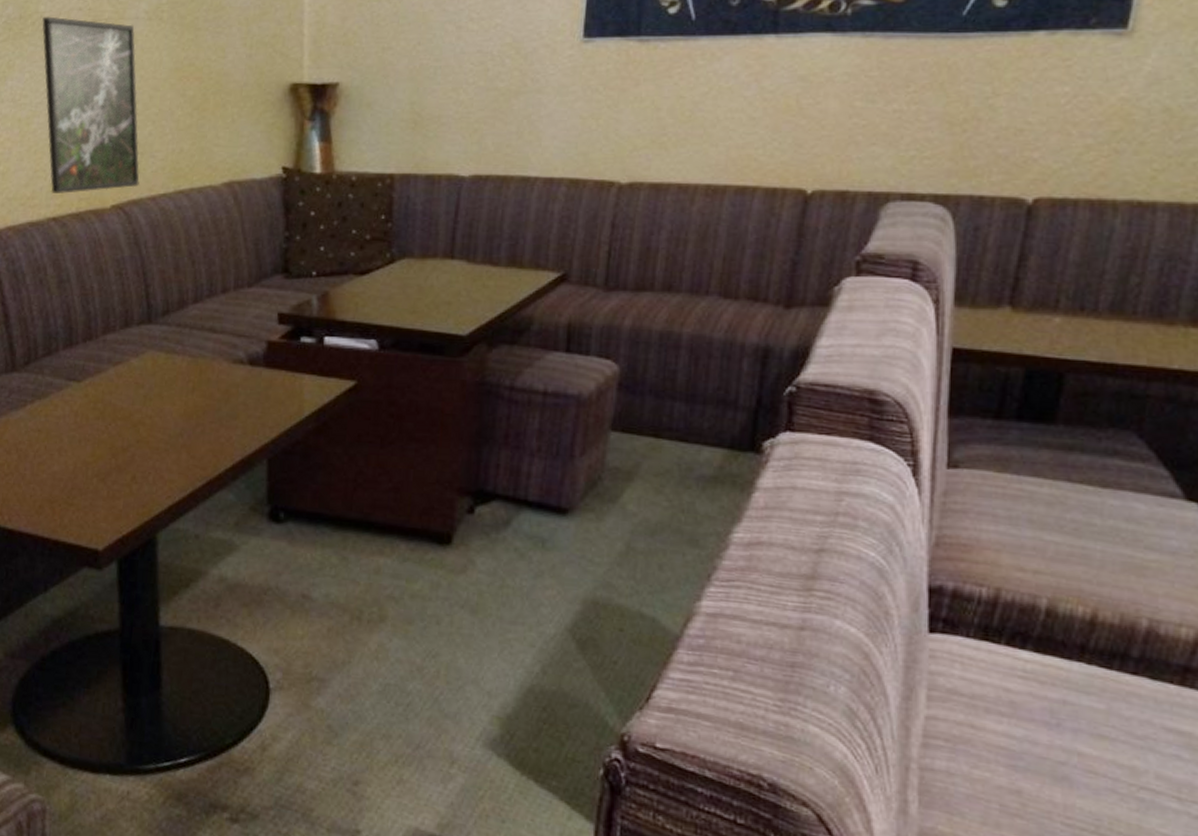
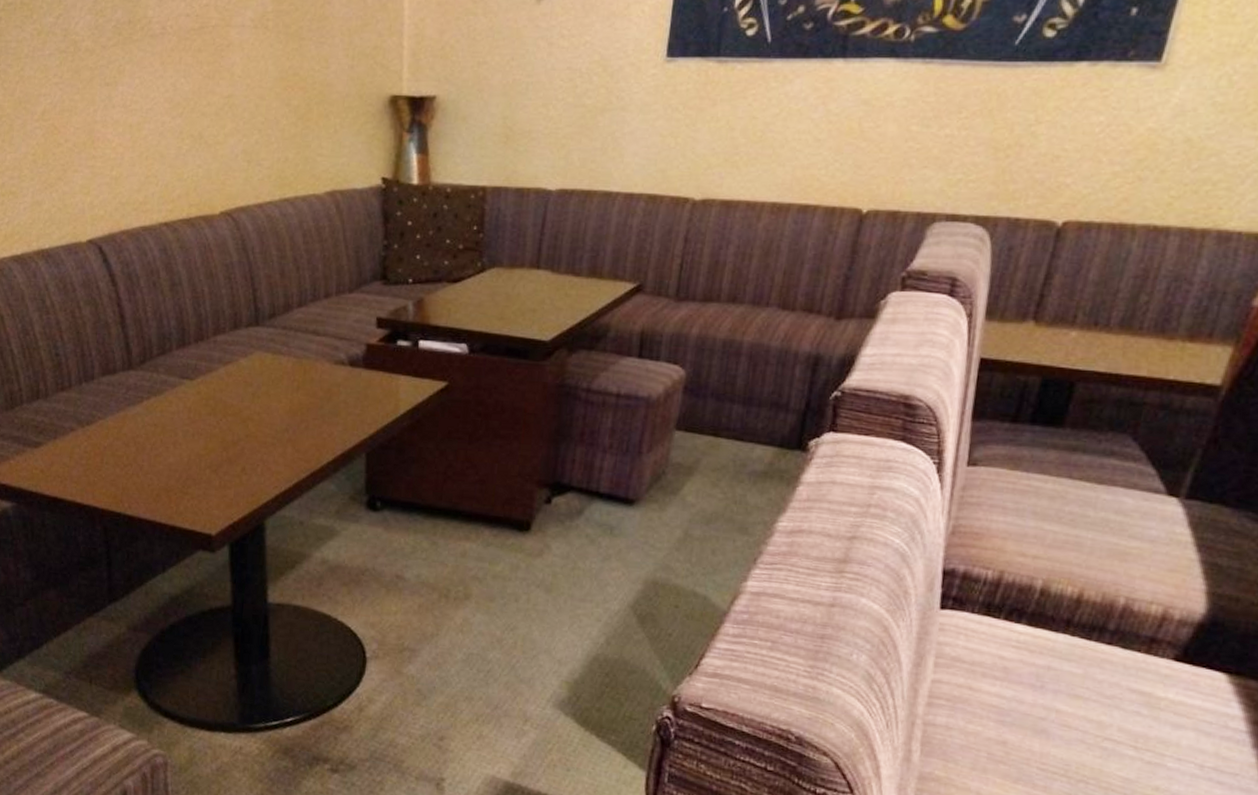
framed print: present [42,16,140,193] -> none [151,22,247,199]

